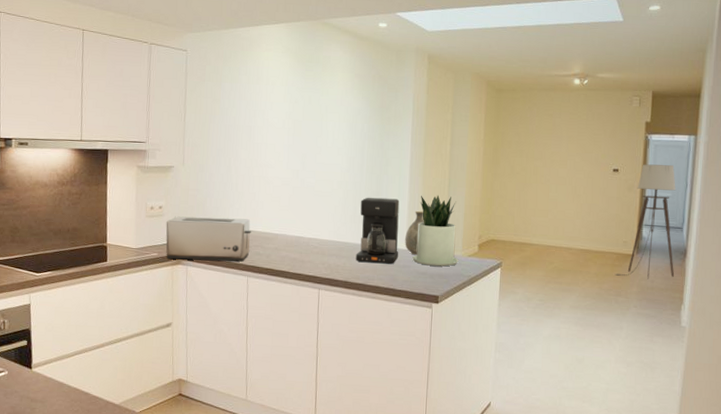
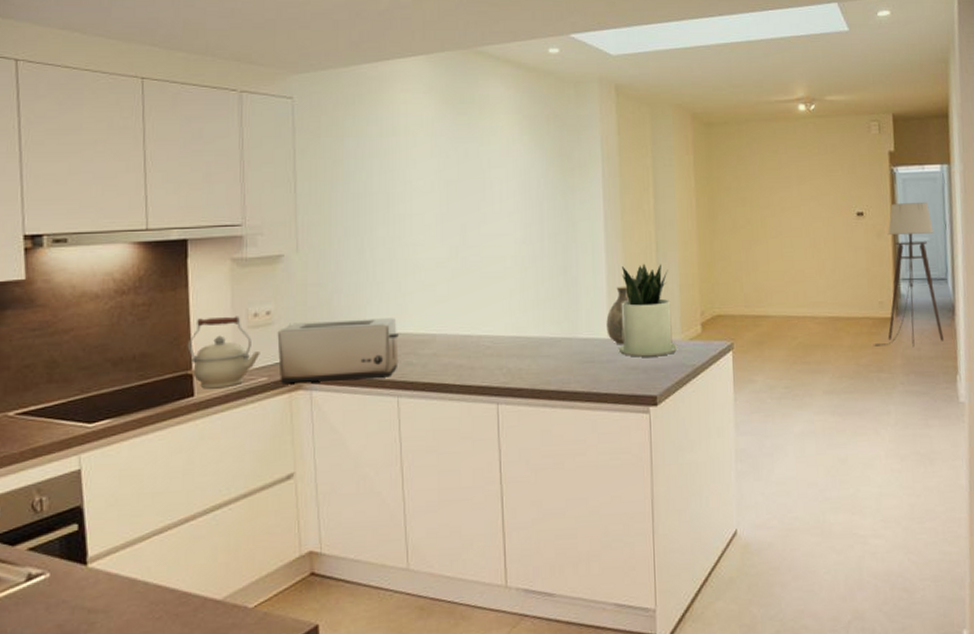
kettle: none [104,207,154,258] -> present [187,316,260,389]
coffee maker: present [355,197,400,264] -> none [543,273,600,361]

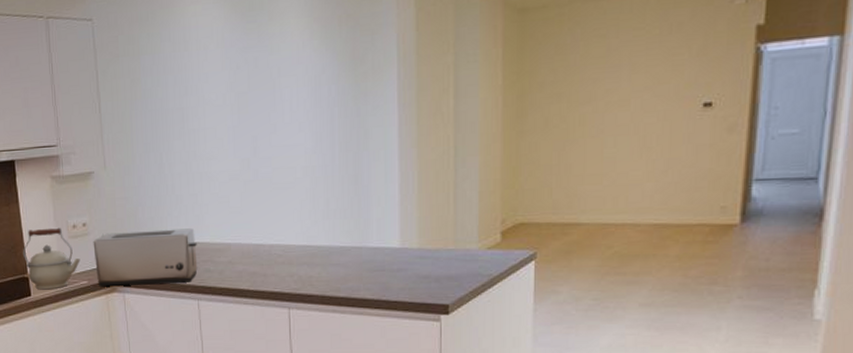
vase: present [606,286,629,345] -> none [398,194,422,254]
planter: present [618,263,678,357] -> none [410,170,474,266]
floor lamp: present [873,201,945,348] -> none [707,85,807,258]

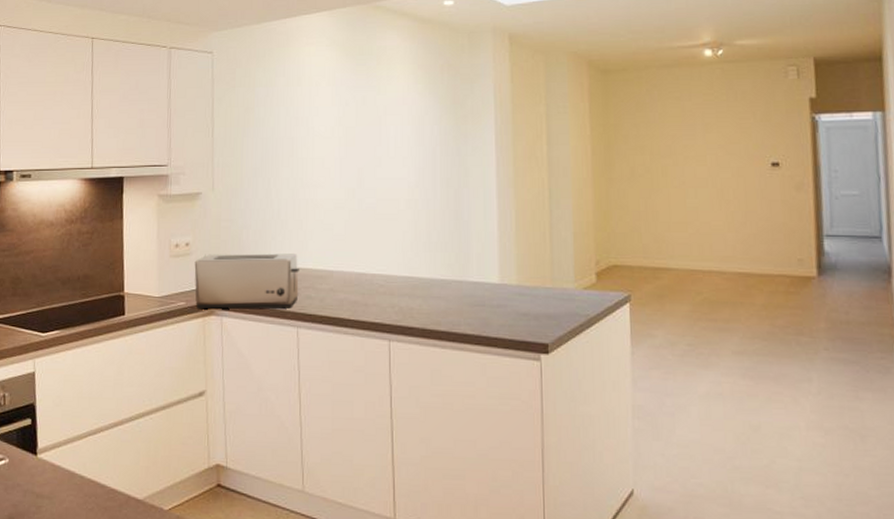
kettle: present [22,227,80,290] -> none [121,246,180,310]

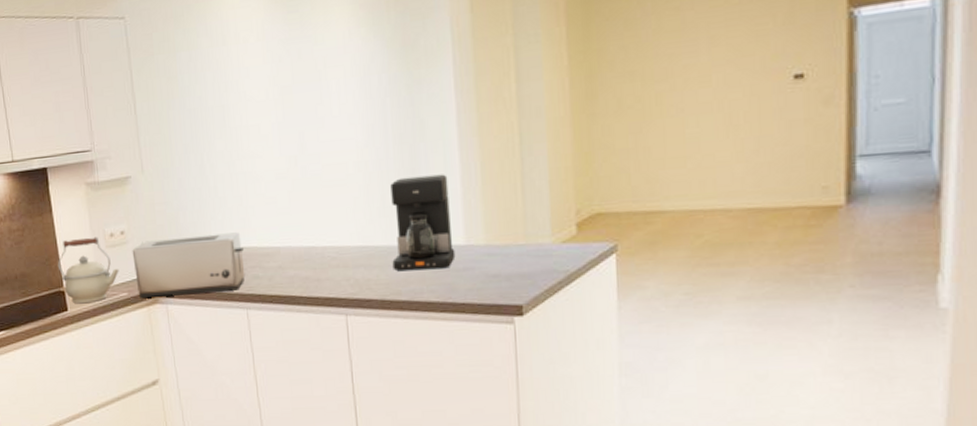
kettle: none [121,246,180,310] -> present [57,236,119,304]
coffee maker: none [434,217,491,304] -> present [390,174,456,270]

